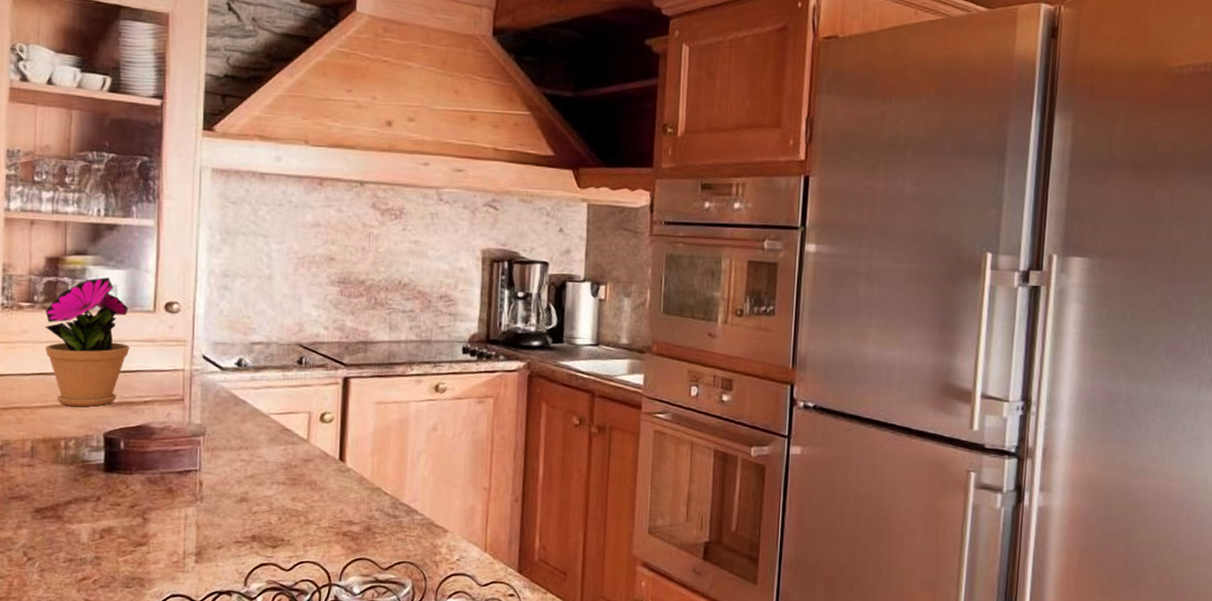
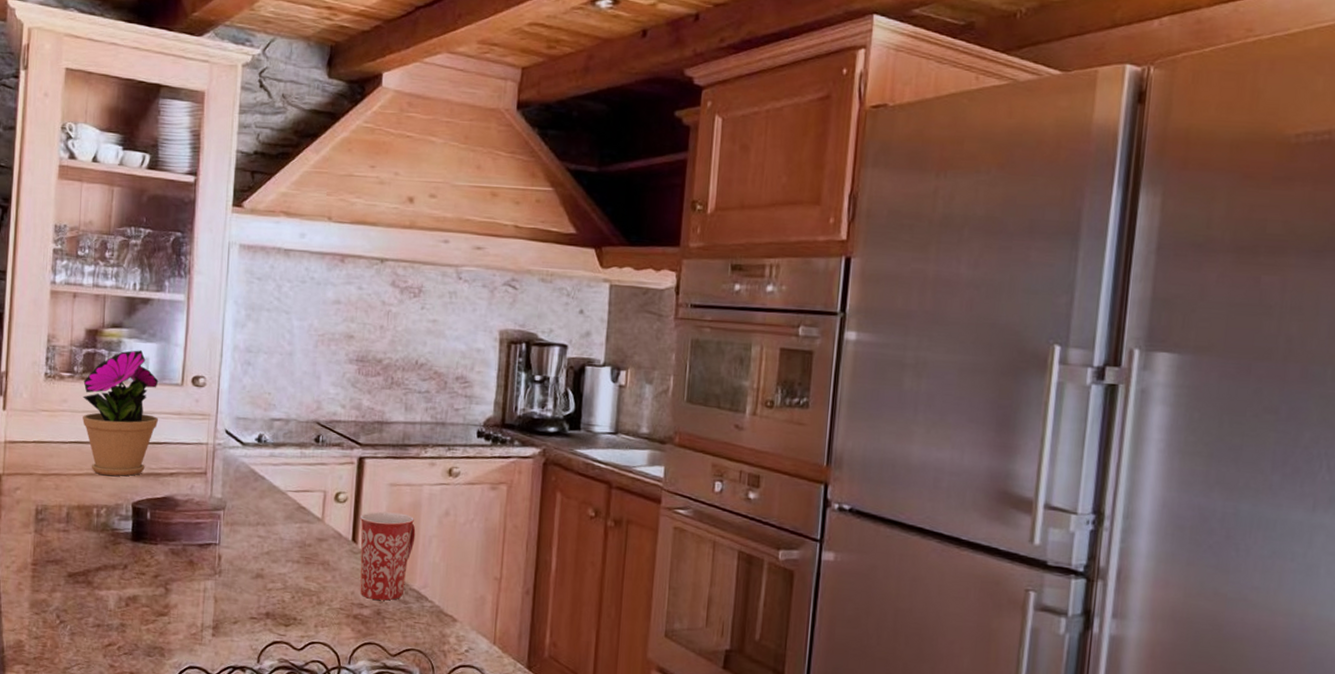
mug: none [347,429,404,516] -> present [360,511,416,601]

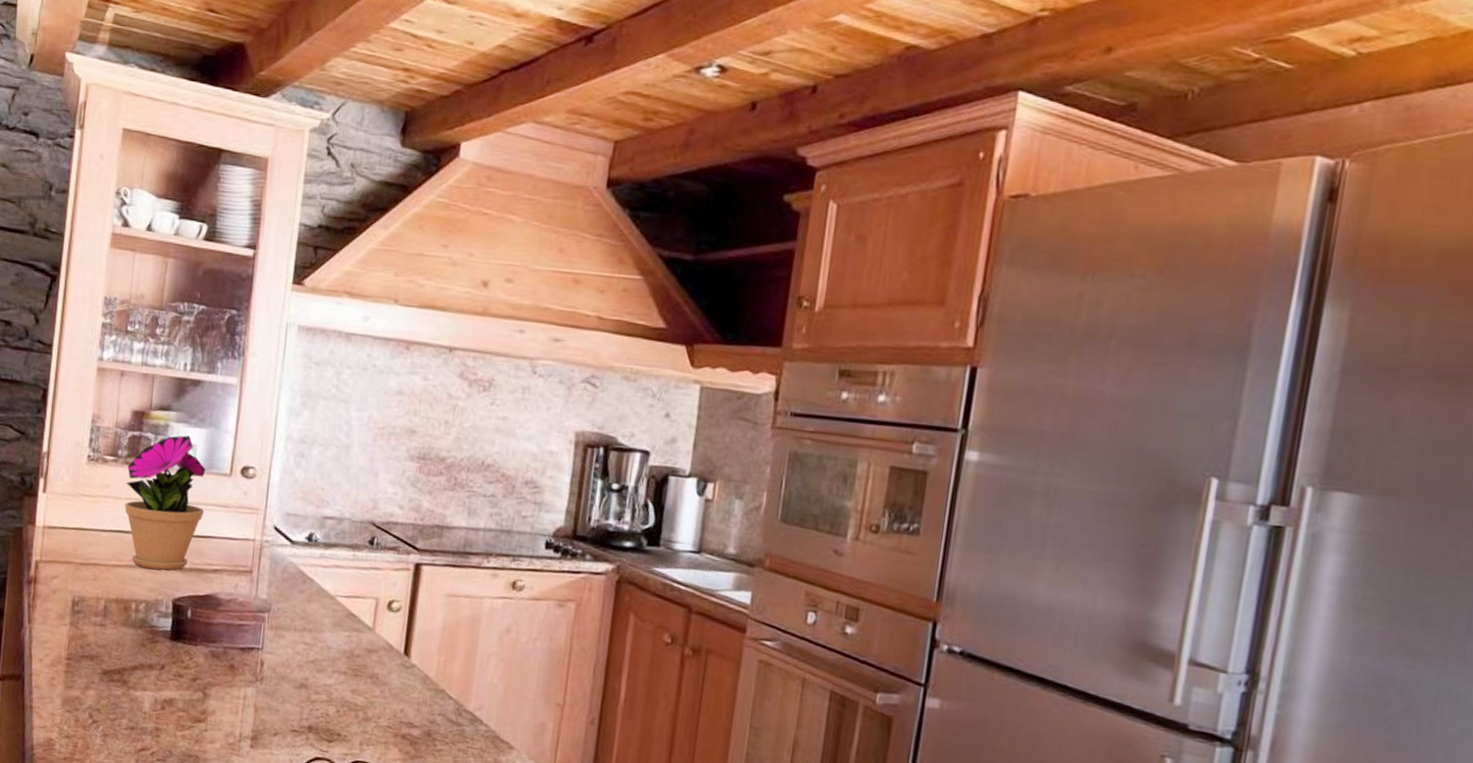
mug: present [360,511,416,601] -> none [410,623,474,721]

